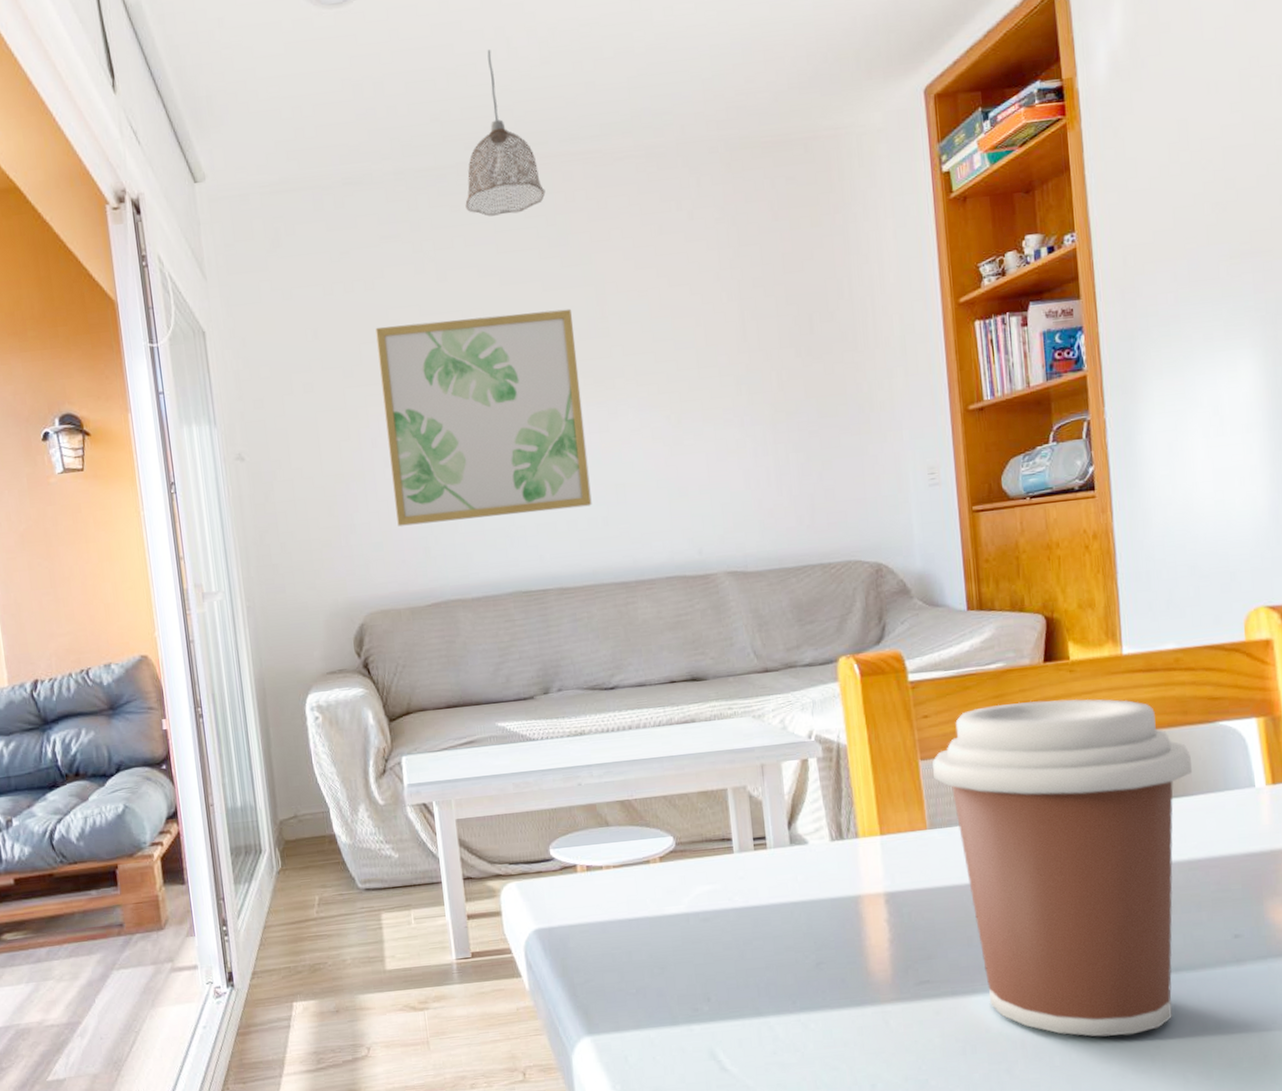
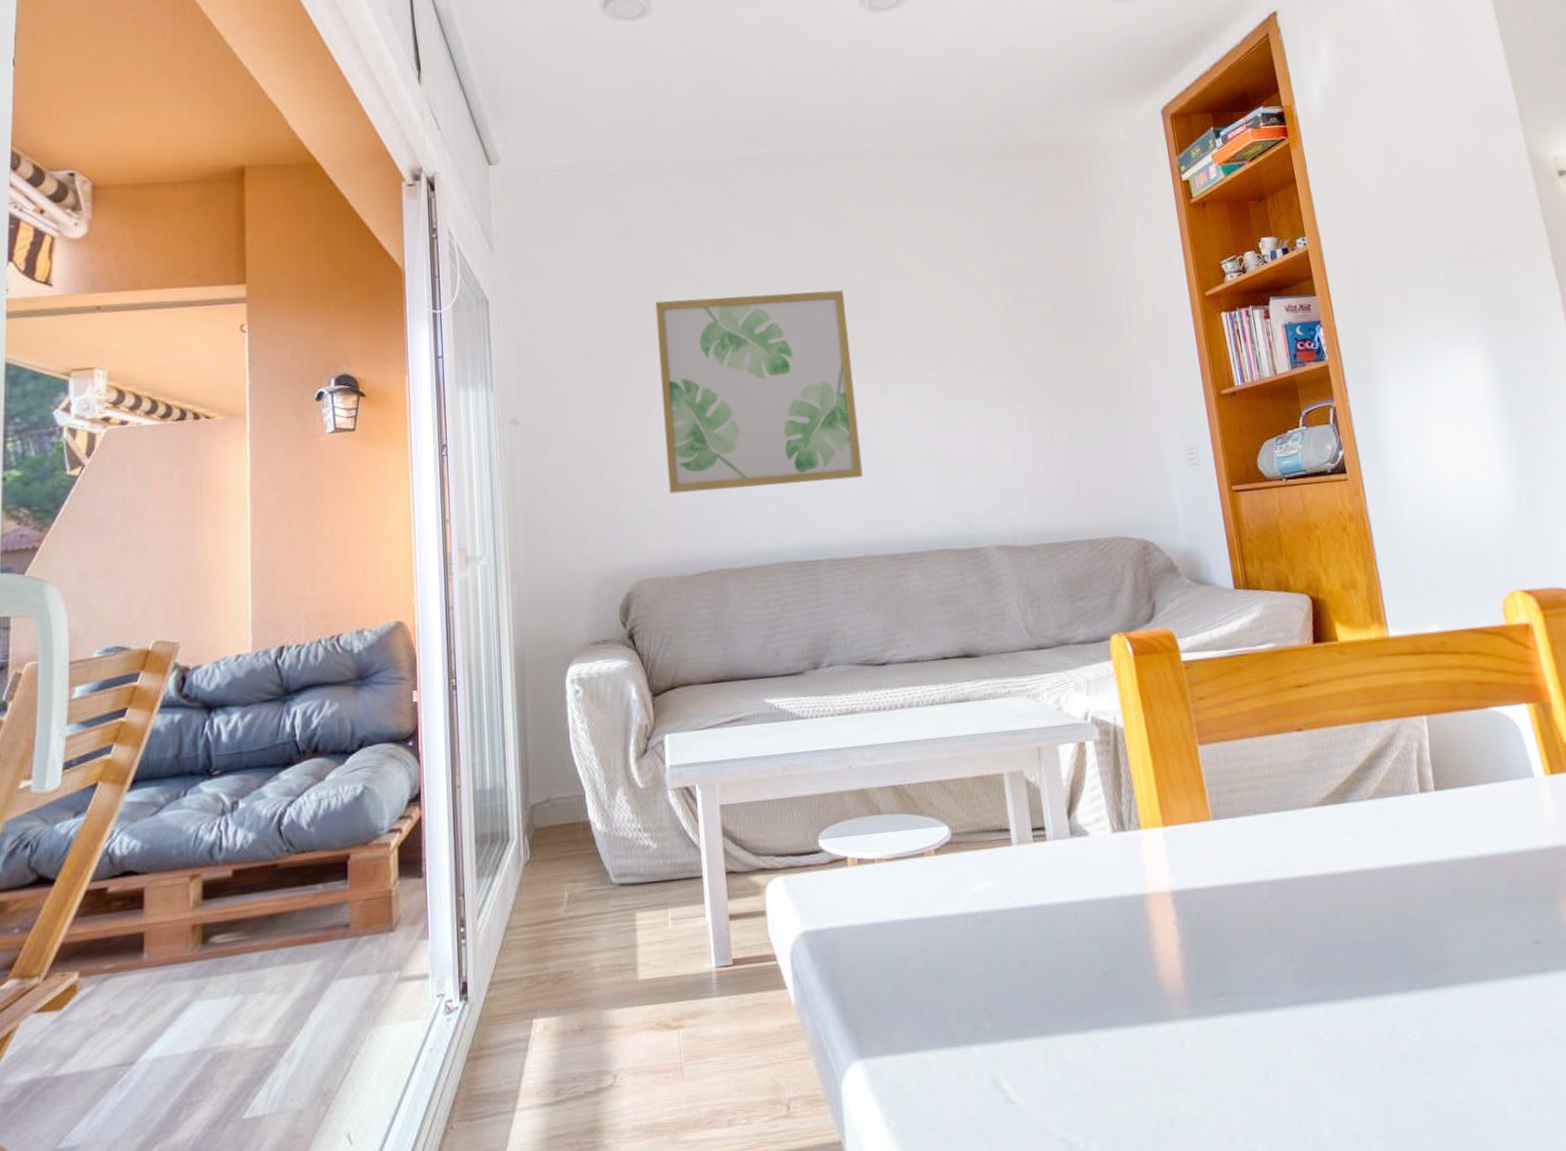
pendant lamp: present [465,50,546,217] -> none [744,61,820,205]
coffee cup: present [932,699,1192,1037] -> none [1211,682,1482,1060]

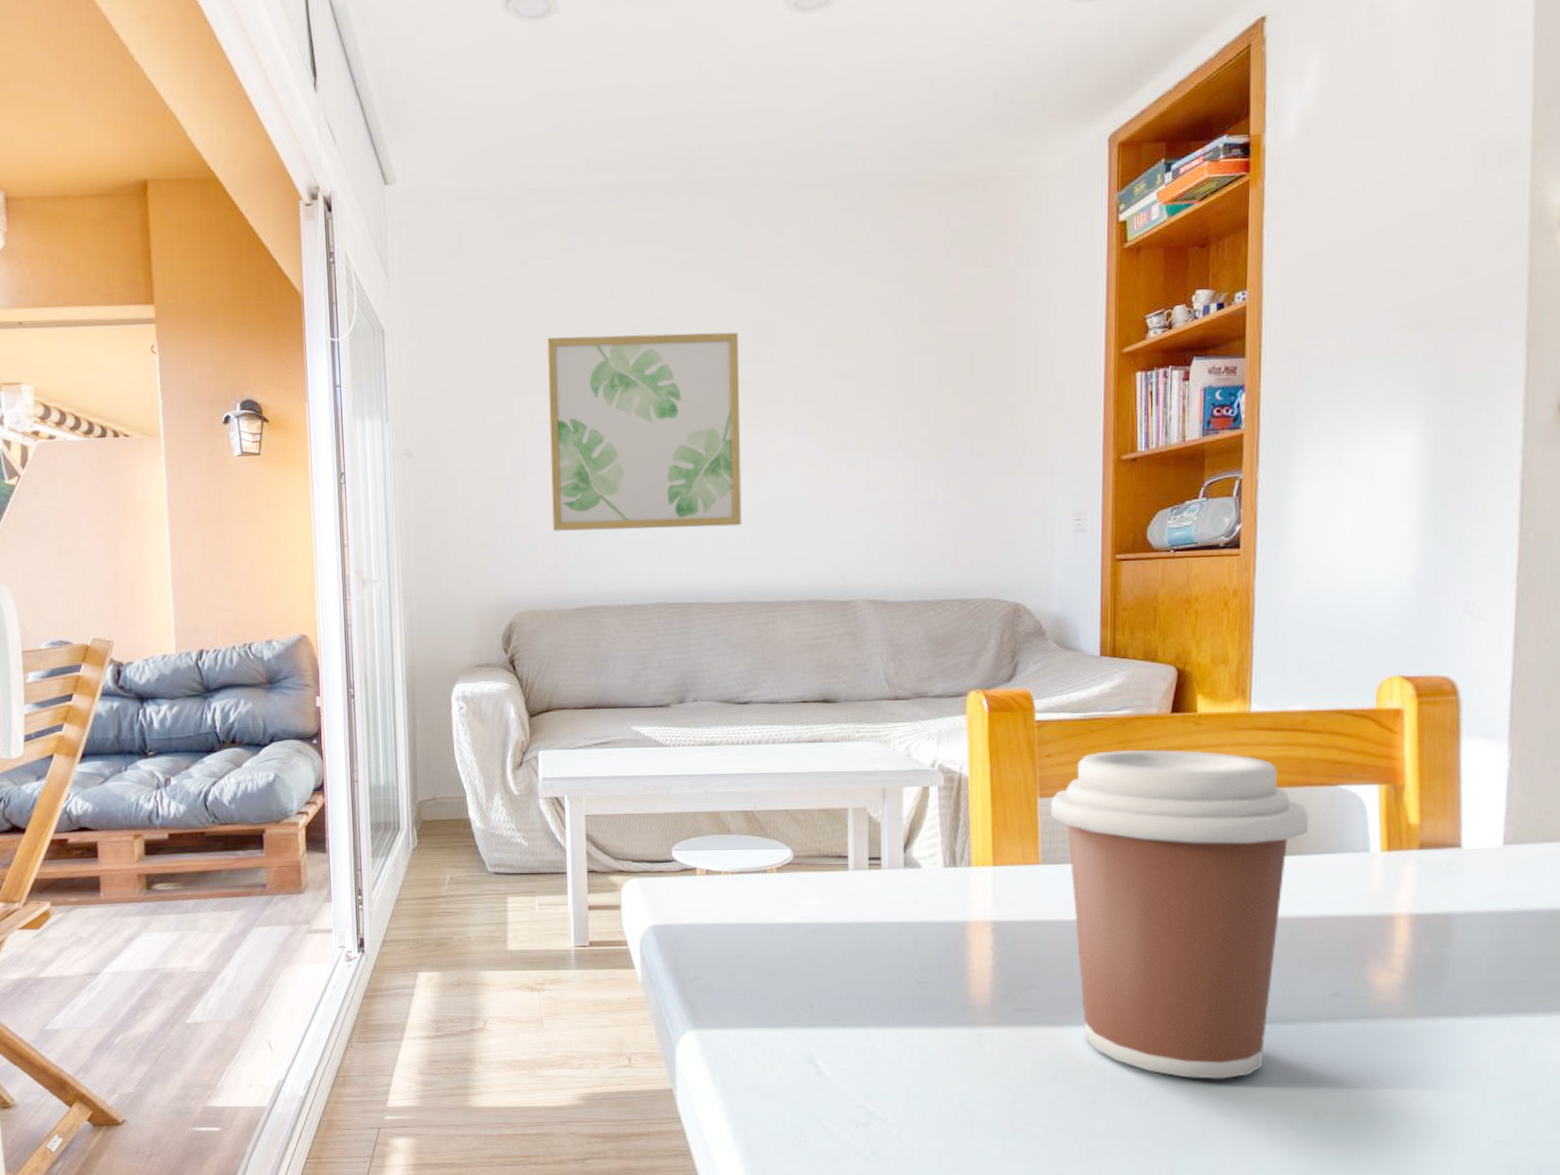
coffee cup: none [1211,682,1482,1060] -> present [1051,749,1308,1079]

